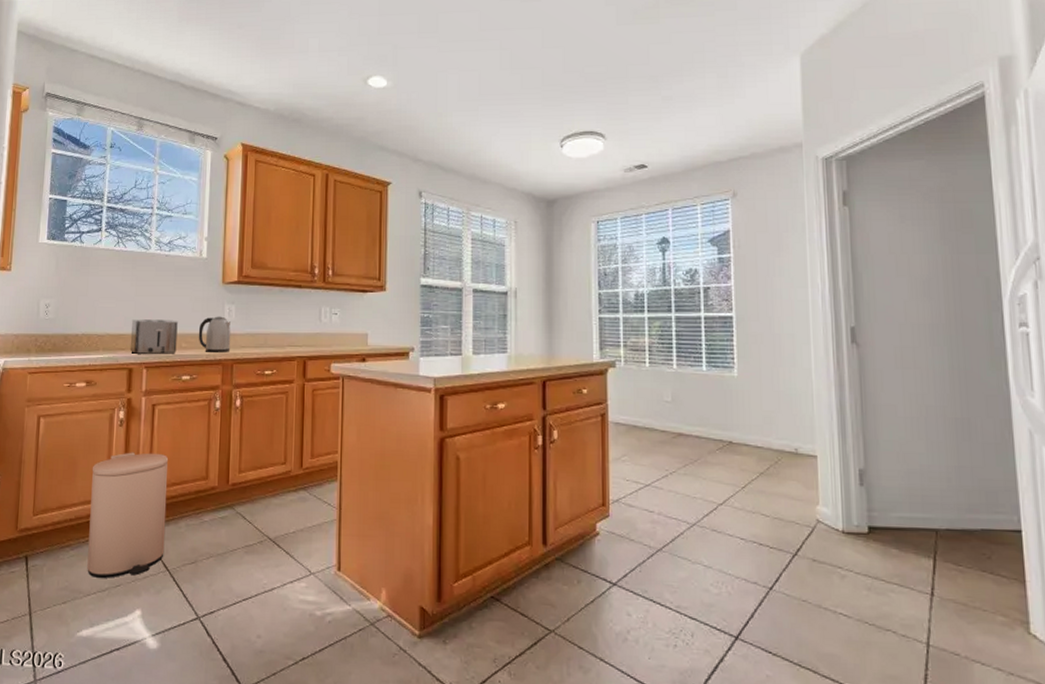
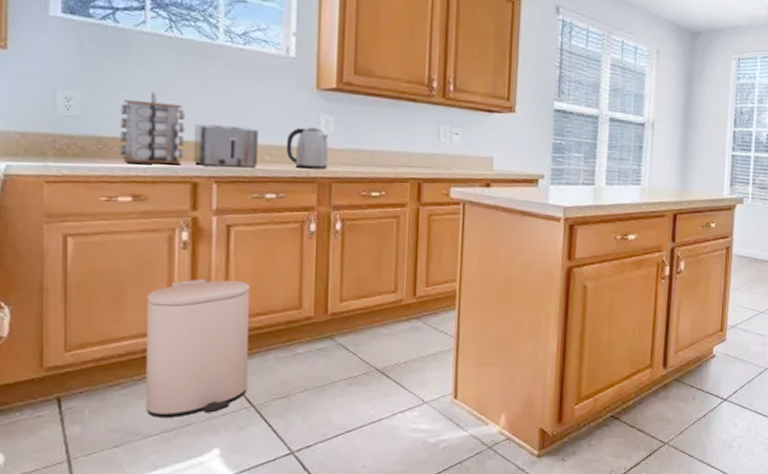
spice rack: none [79,295,126,356] -> present [119,91,185,165]

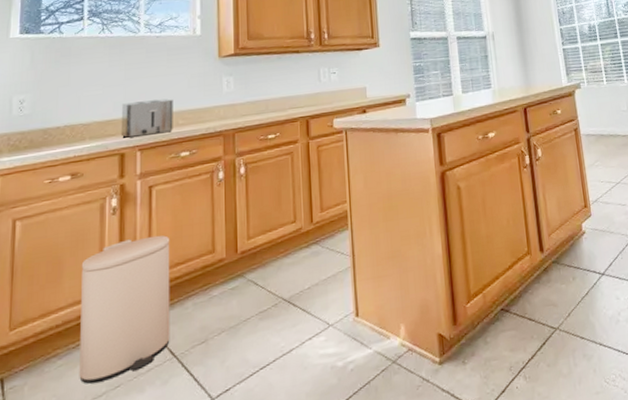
spice rack: present [119,91,185,165] -> none [61,83,114,147]
kettle: present [285,127,329,171] -> none [196,89,231,127]

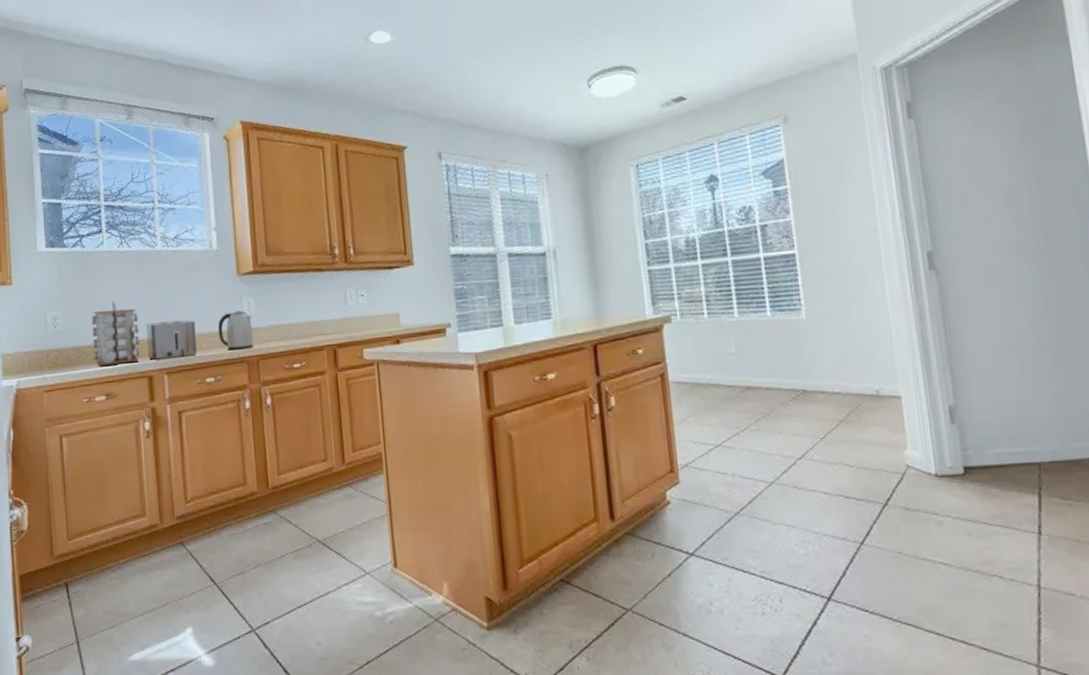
spice rack: none [61,83,114,147] -> present [91,301,141,366]
pedal bin: present [79,235,170,384] -> none [123,462,210,598]
kettle: none [196,89,231,127] -> present [217,310,254,352]

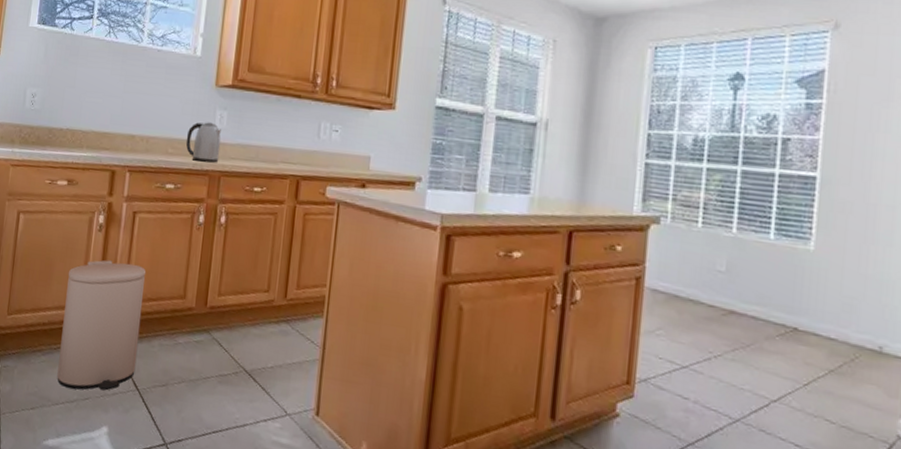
spice rack: present [91,301,141,366] -> none [62,89,113,154]
pedal bin: none [123,462,210,598] -> present [57,259,147,391]
toaster: present [145,319,197,361] -> none [114,117,166,160]

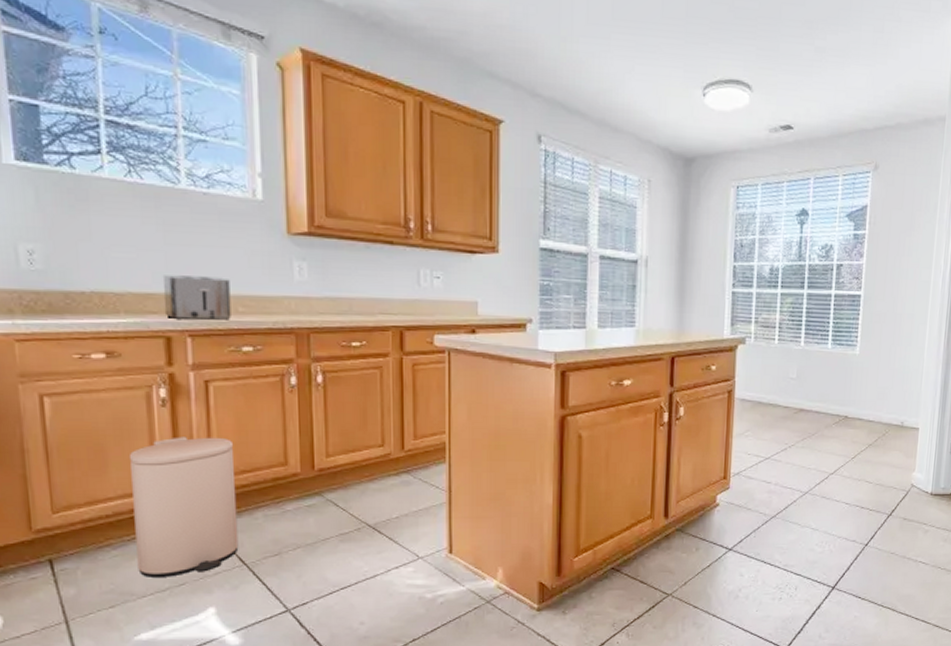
toaster: none [114,117,166,160] -> present [162,275,231,321]
kettle: present [185,122,222,164] -> none [259,275,305,321]

